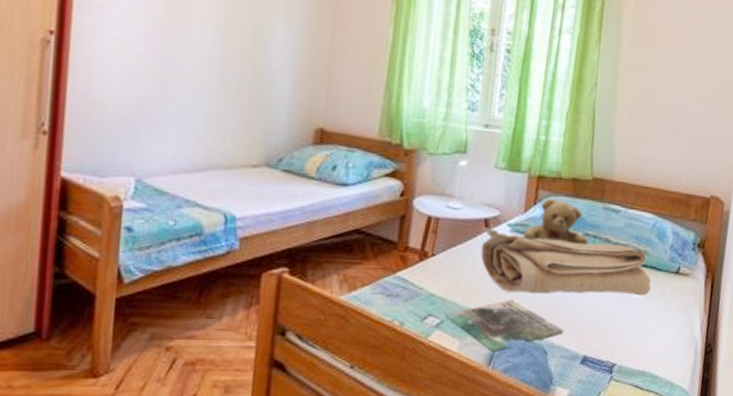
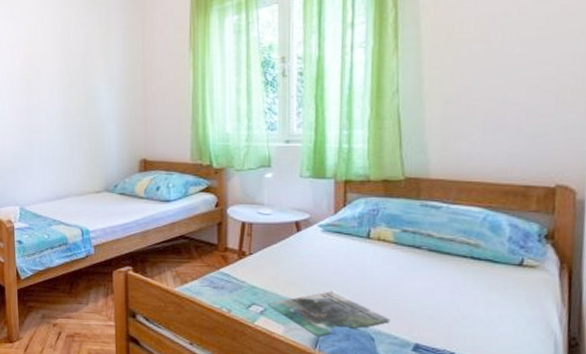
towel: present [480,227,652,297] -> none [294,229,488,289]
teddy bear: present [522,197,589,245] -> none [334,199,408,241]

